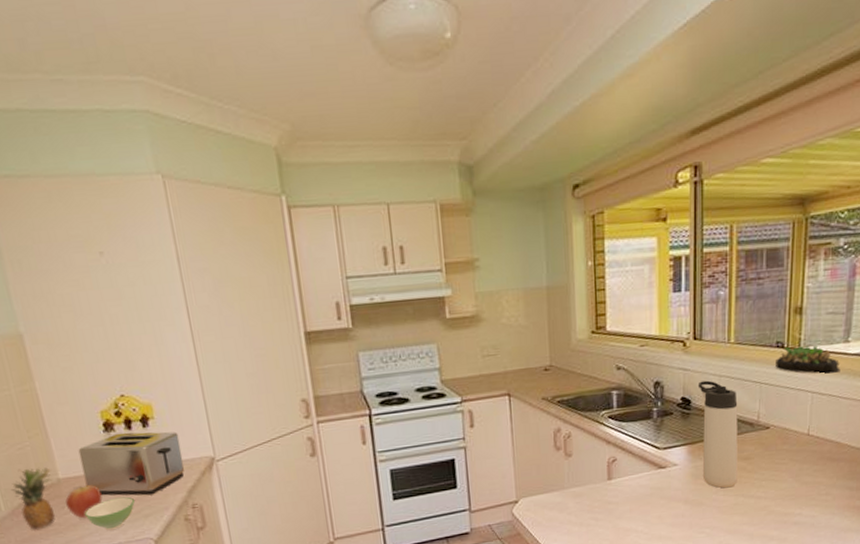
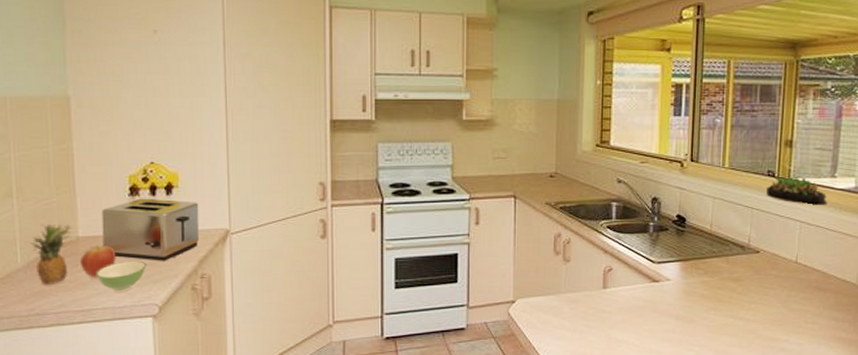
thermos bottle: present [697,380,738,489] -> none [693,201,730,308]

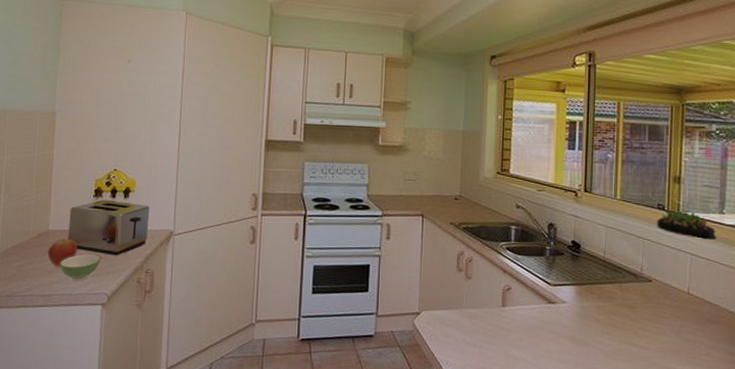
fruit: present [30,223,72,286] -> none [9,217,45,271]

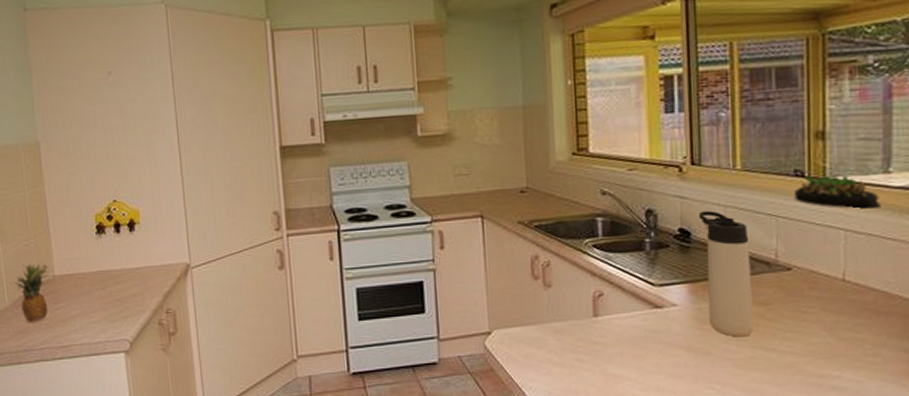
fruit: none [9,217,45,271] -> present [14,264,49,323]
fruit: present [47,239,78,267] -> none [57,283,89,315]
bowl: present [59,253,102,282] -> none [72,297,117,329]
toaster: present [68,199,150,256] -> none [73,235,163,298]
thermos bottle: none [587,229,623,333] -> present [698,210,754,337]

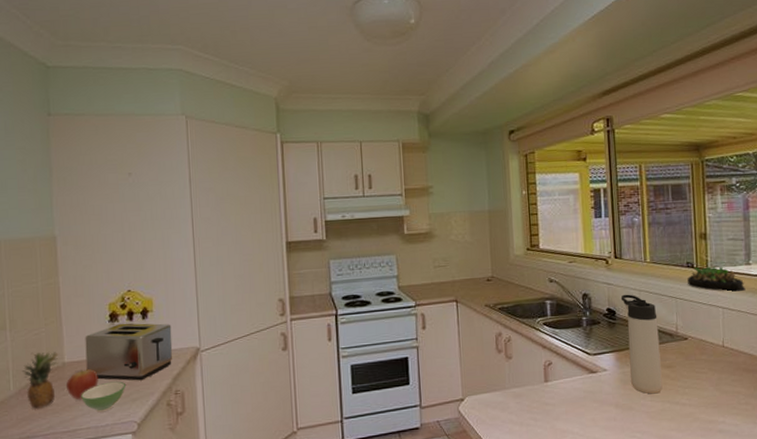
fruit: none [57,283,89,315] -> present [65,369,99,401]
bowl: none [72,297,117,329] -> present [80,381,127,413]
toaster: none [73,235,163,298] -> present [85,323,173,381]

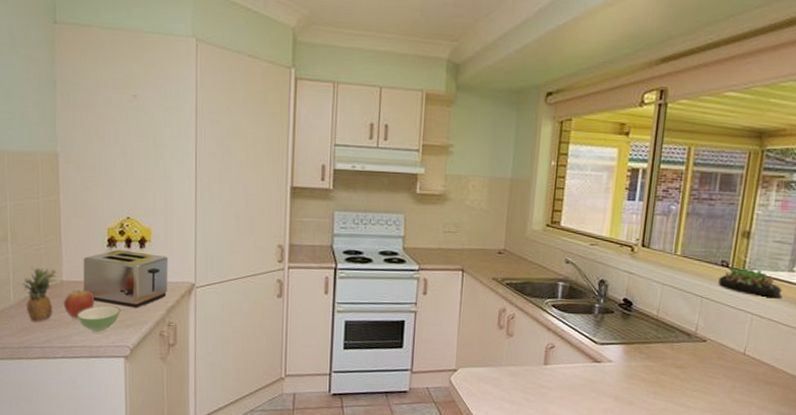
thermos bottle: present [620,294,663,394] -> none [635,286,678,392]

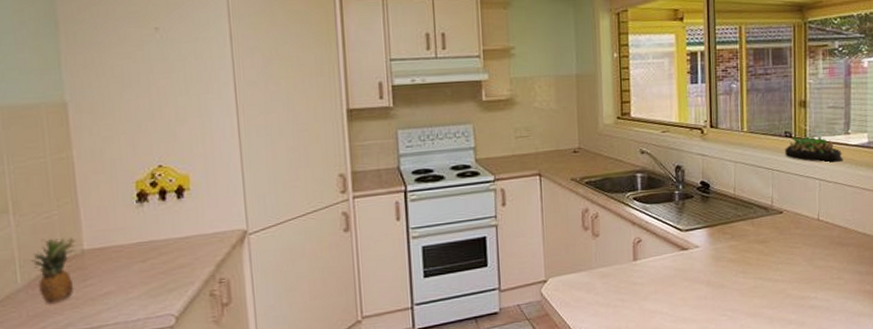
fruit: present [63,290,95,319] -> none [86,257,127,293]
bowl: present [76,305,121,334] -> none [104,270,161,306]
toaster: present [83,249,168,308] -> none [107,203,216,269]

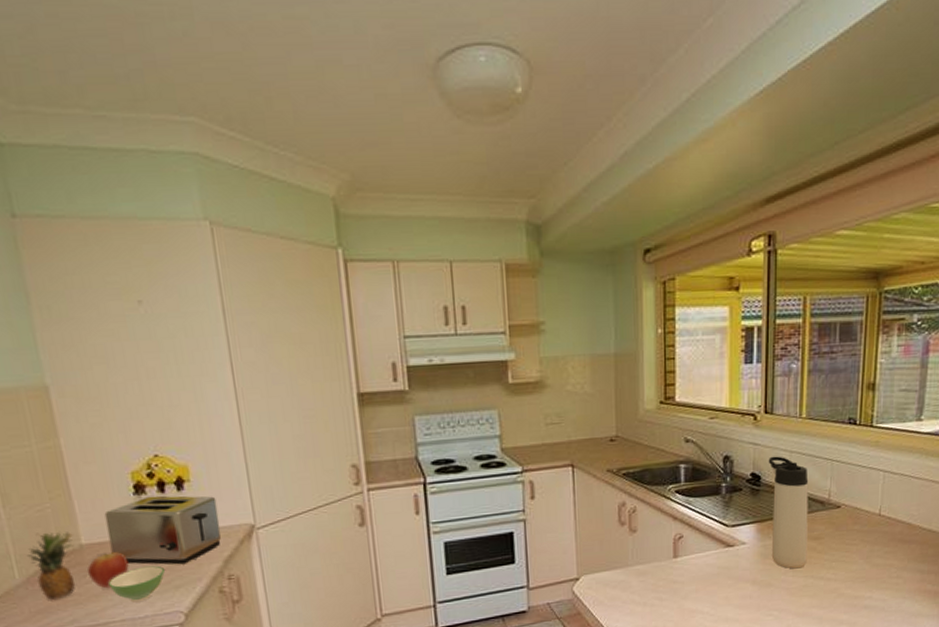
fruit: none [86,257,127,293] -> present [87,552,129,589]
bowl: none [104,270,161,306] -> present [107,565,166,603]
toaster: none [107,203,216,269] -> present [104,495,222,565]
thermos bottle: none [715,166,756,271] -> present [768,456,809,569]
succulent plant: present [784,136,843,163] -> none [846,422,913,452]

